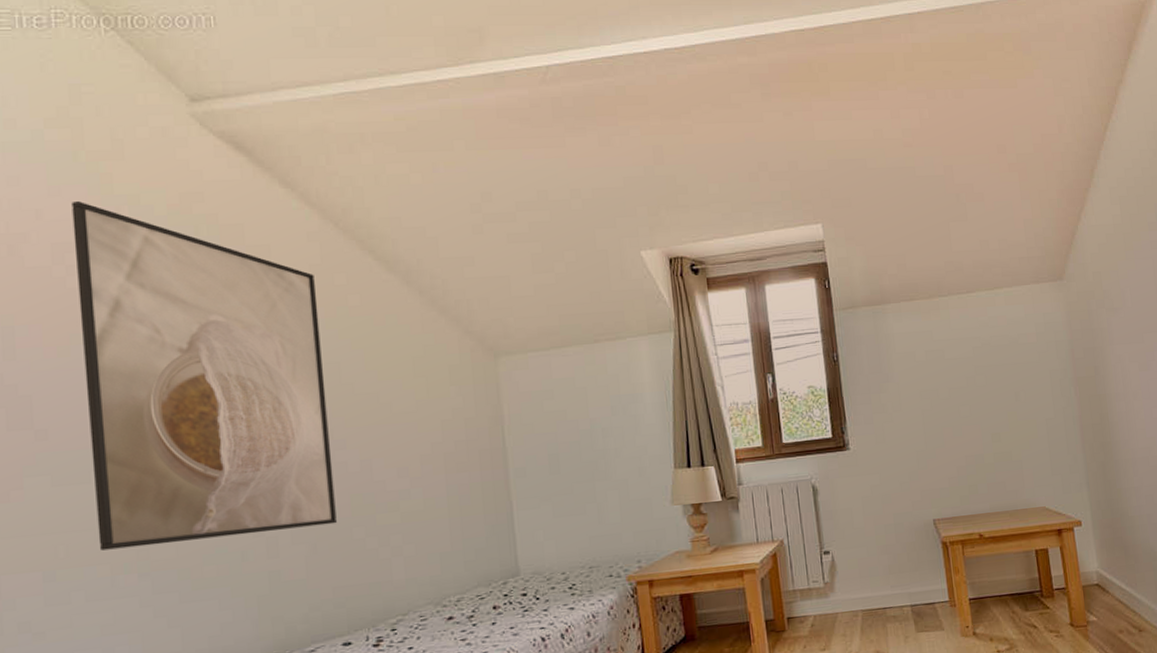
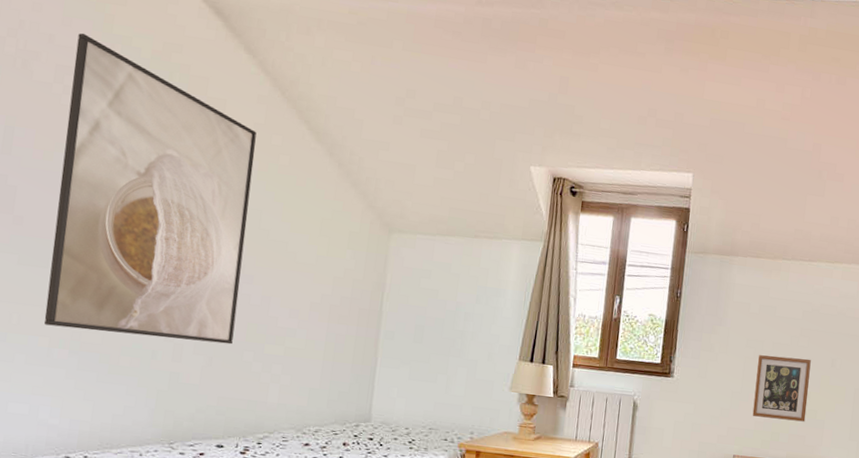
picture frame: none [935,398,1002,473] -> present [752,355,811,422]

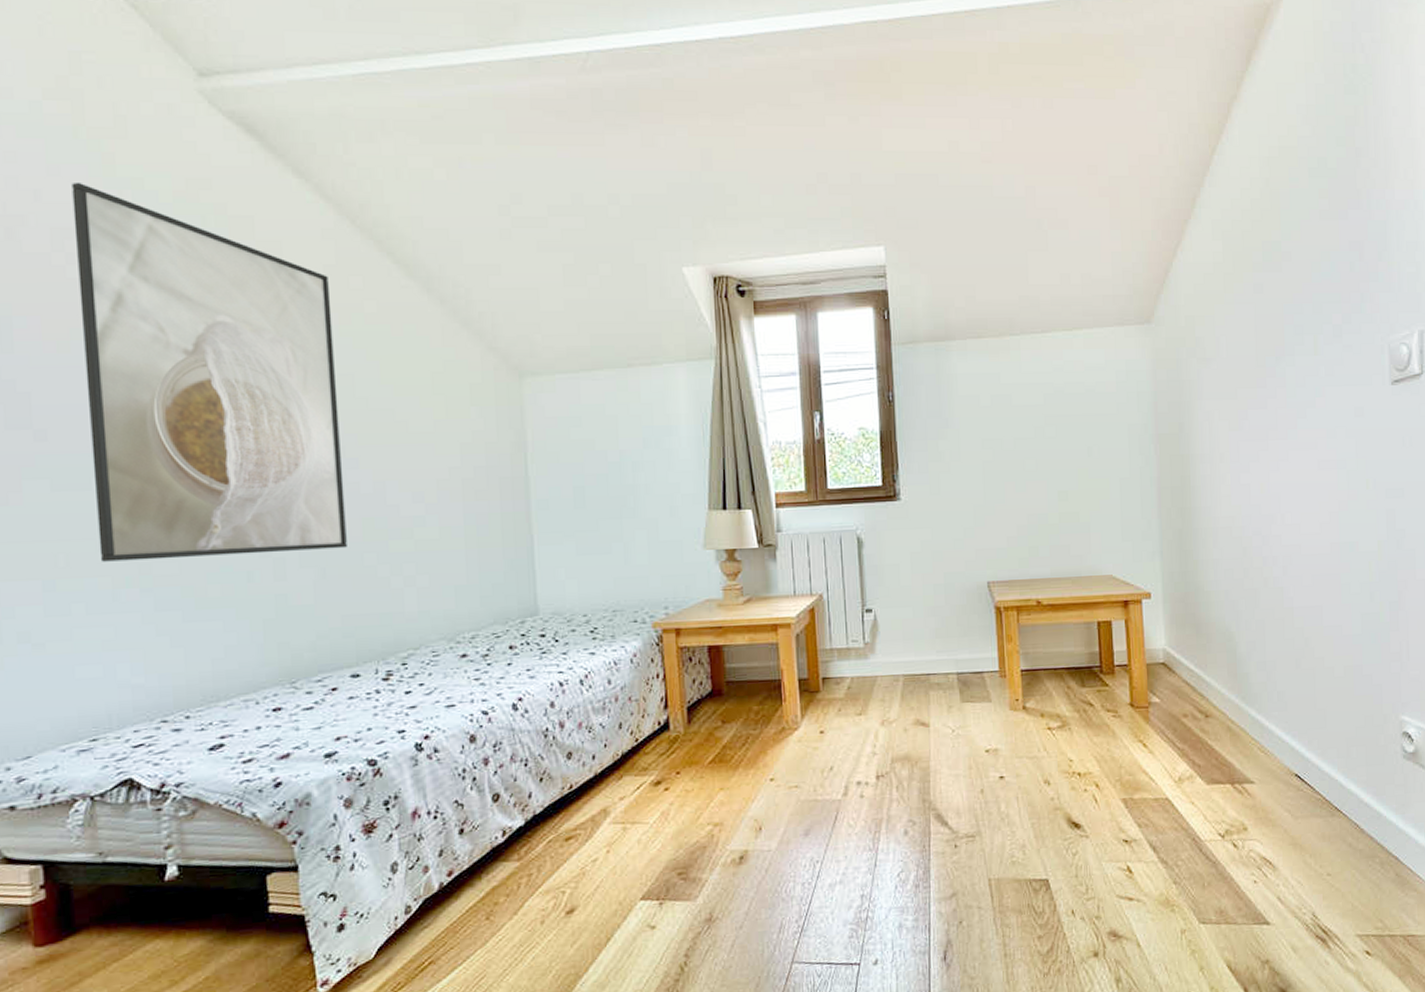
picture frame: present [752,355,811,422] -> none [998,451,1067,531]

